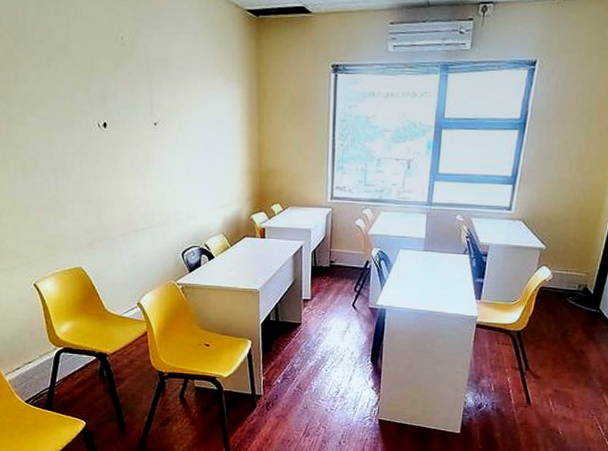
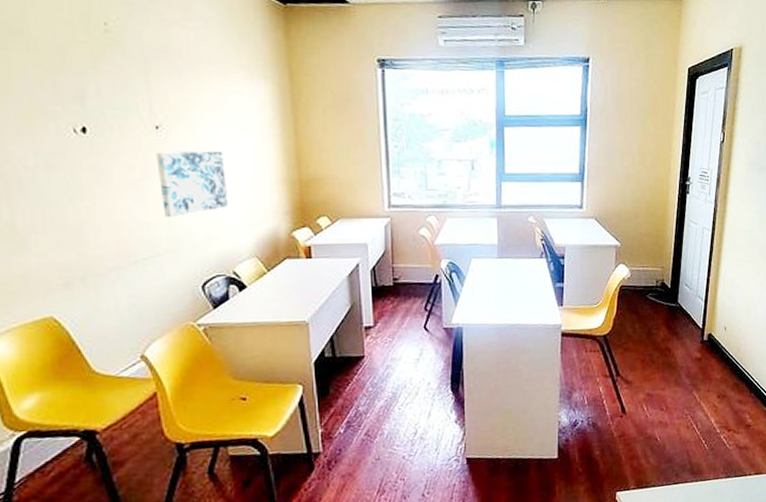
wall art: none [154,144,205,198] -> present [156,152,229,218]

